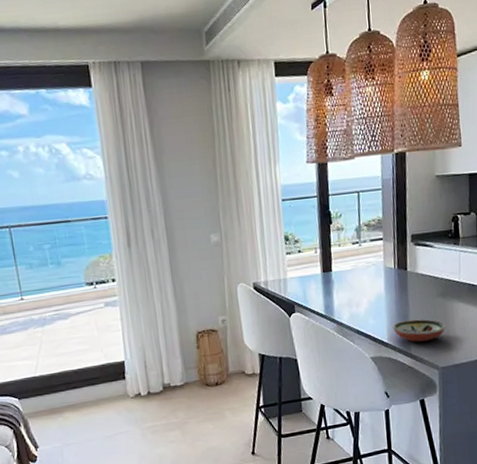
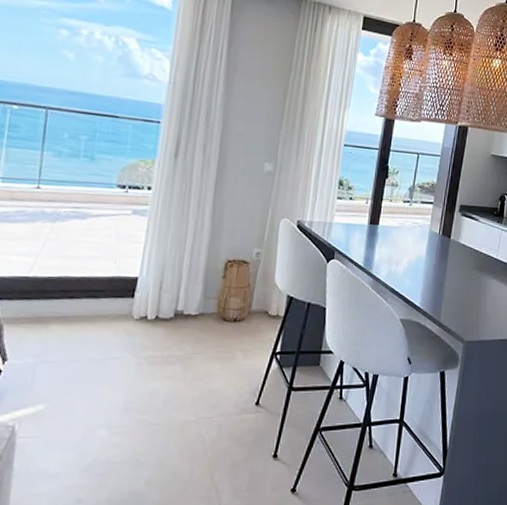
decorative bowl: present [392,319,446,342] -> none [427,287,478,312]

